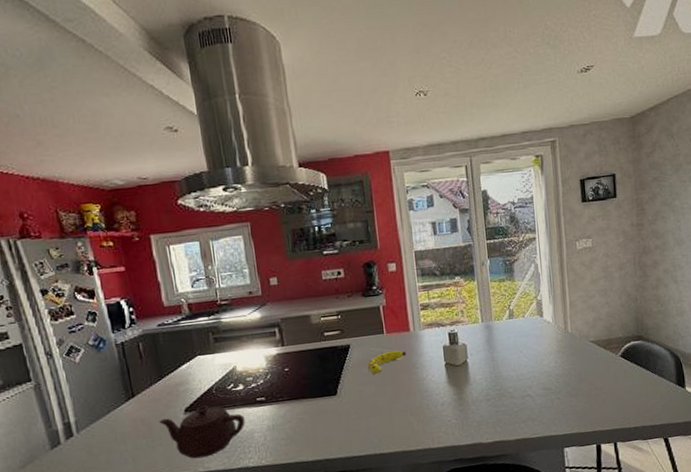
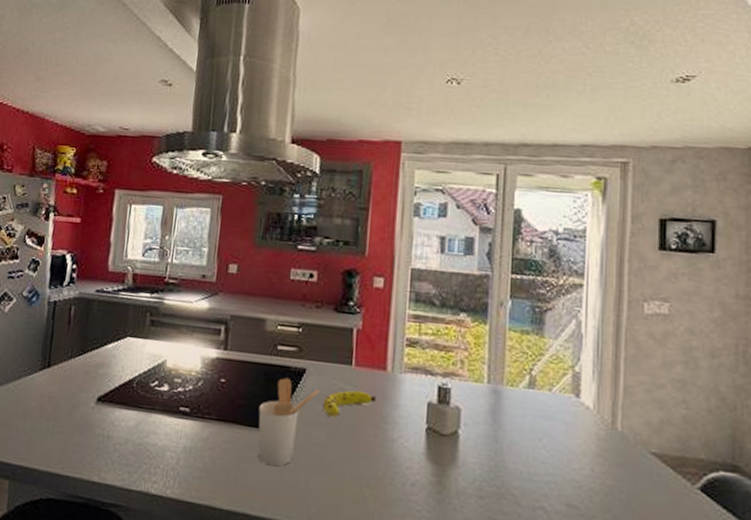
teapot: present [159,405,245,459] -> none [66,398,161,465]
utensil holder: none [320,355,363,421] -> present [258,378,319,467]

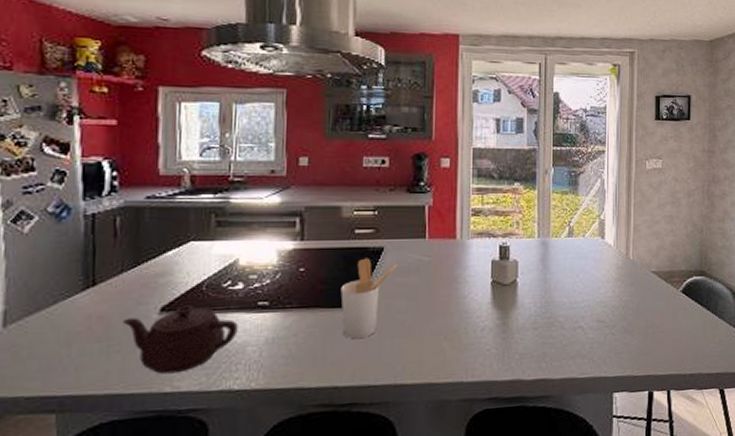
teapot: none [66,398,161,465] -> present [123,305,238,374]
fruit: present [322,390,377,418] -> none [401,259,449,287]

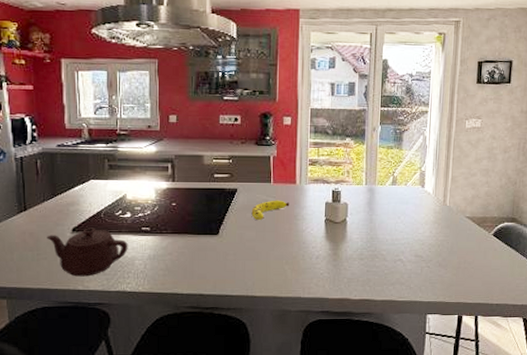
utensil holder: present [340,258,397,339] -> none [204,197,248,260]
fruit: none [401,259,449,287] -> present [251,200,290,221]

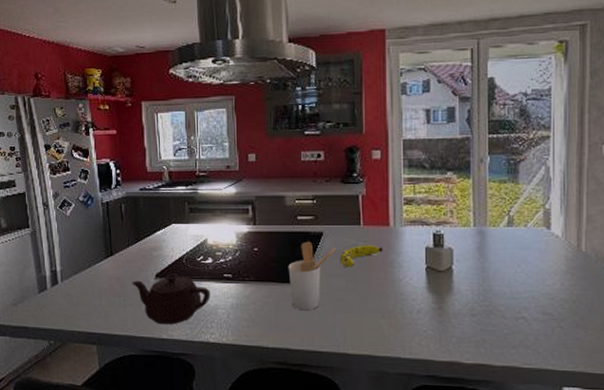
utensil holder: none [204,197,248,260] -> present [288,241,335,311]

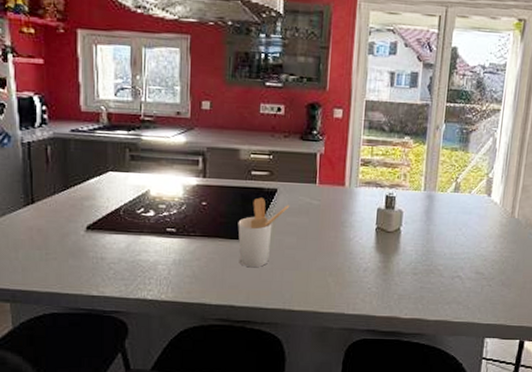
teapot: present [132,273,211,325] -> none [57,226,150,281]
fruit: present [340,244,383,268] -> none [292,203,337,226]

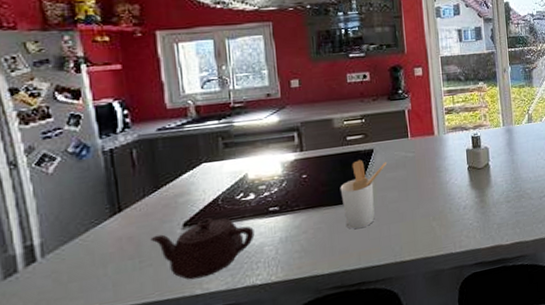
teapot: none [57,226,150,281] -> present [150,218,255,280]

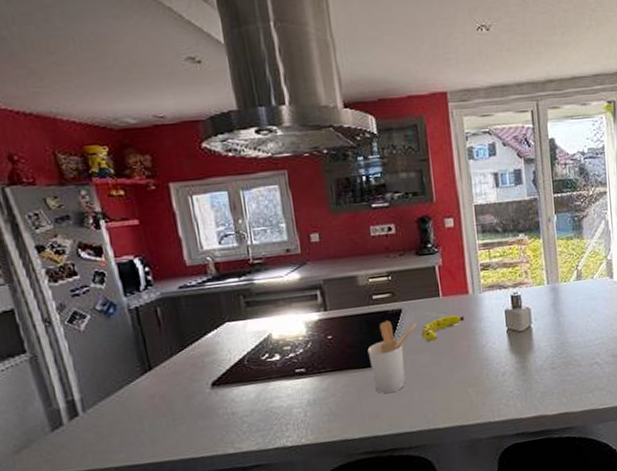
teapot: present [150,218,255,280] -> none [181,378,283,439]
fruit: none [391,154,431,180] -> present [421,315,465,342]

